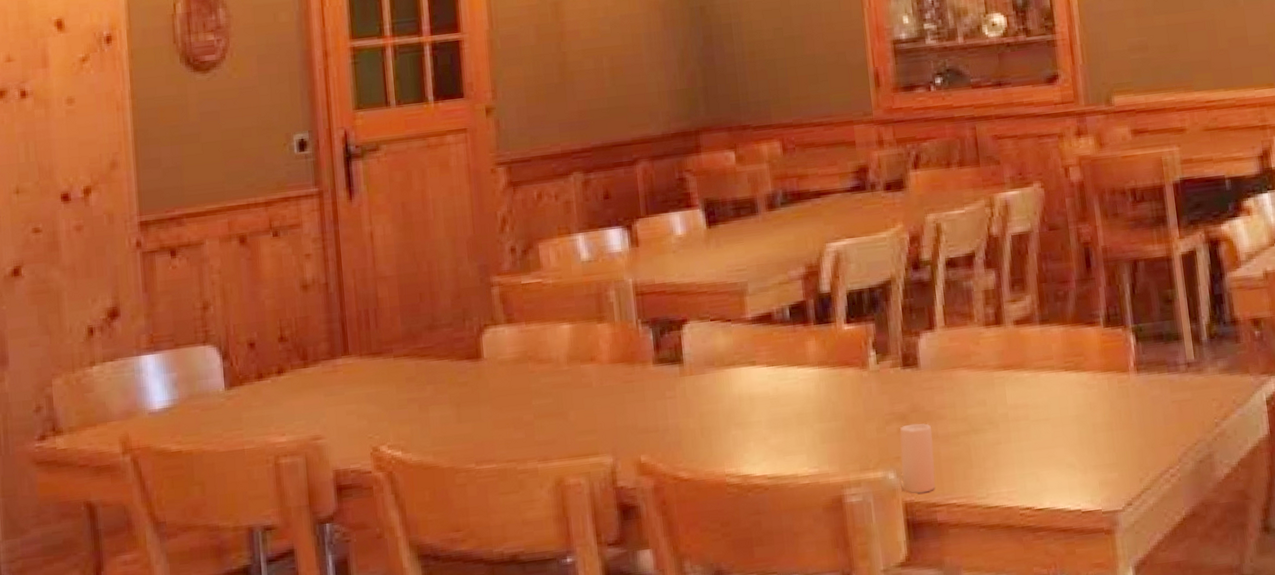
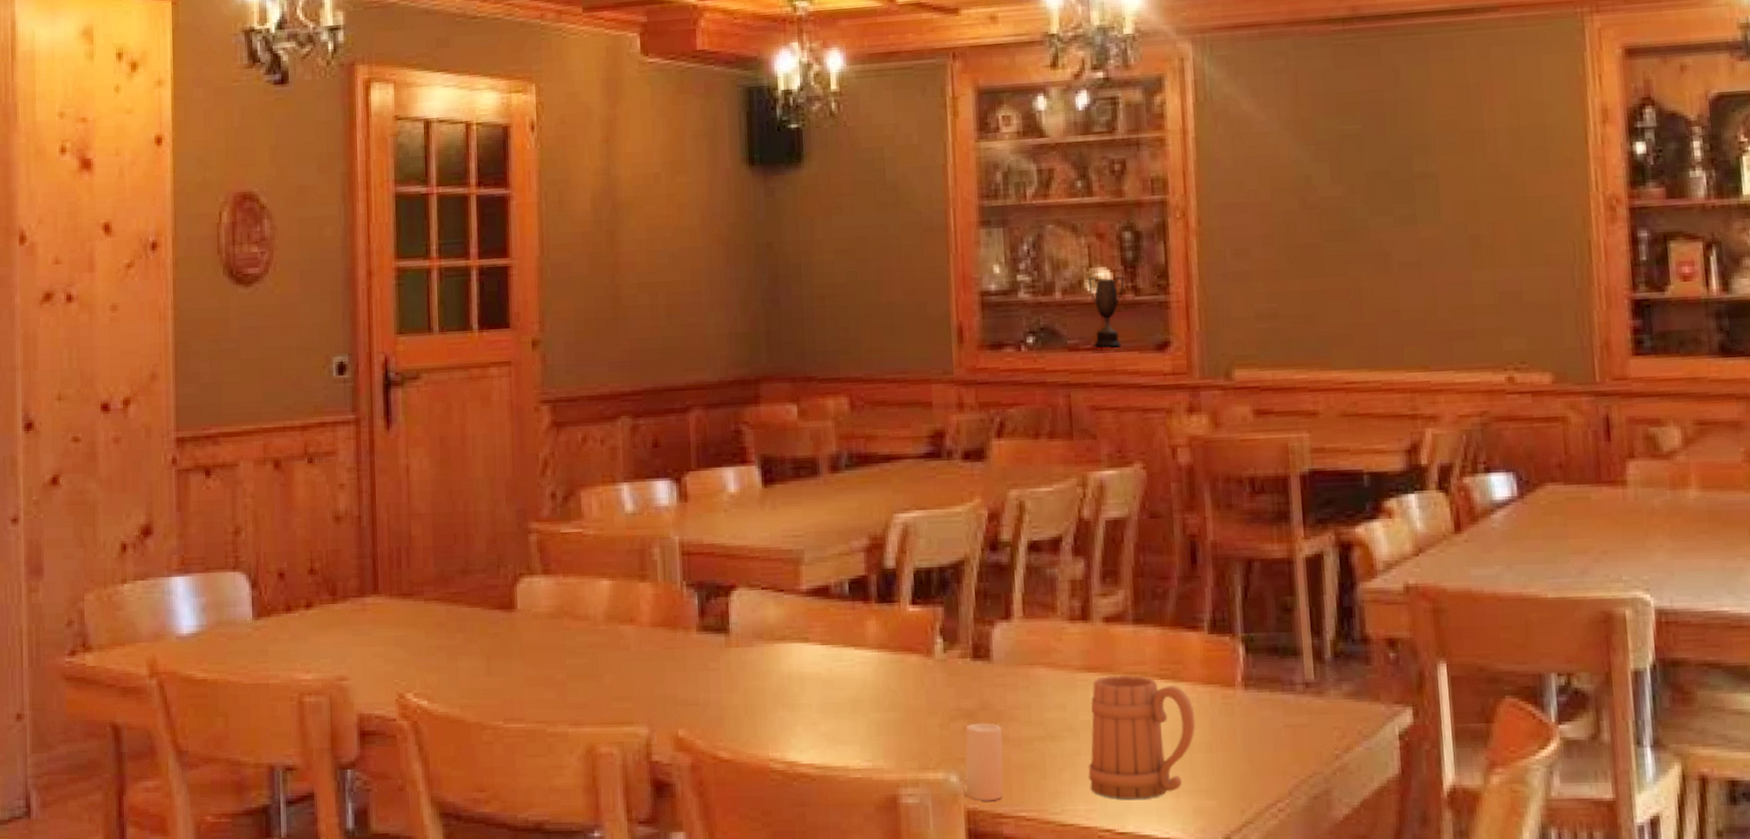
trophy: none [986,20,1017,85] -> present [1088,276,1124,349]
beer mug: none [1006,369,1098,479] -> present [1088,675,1196,799]

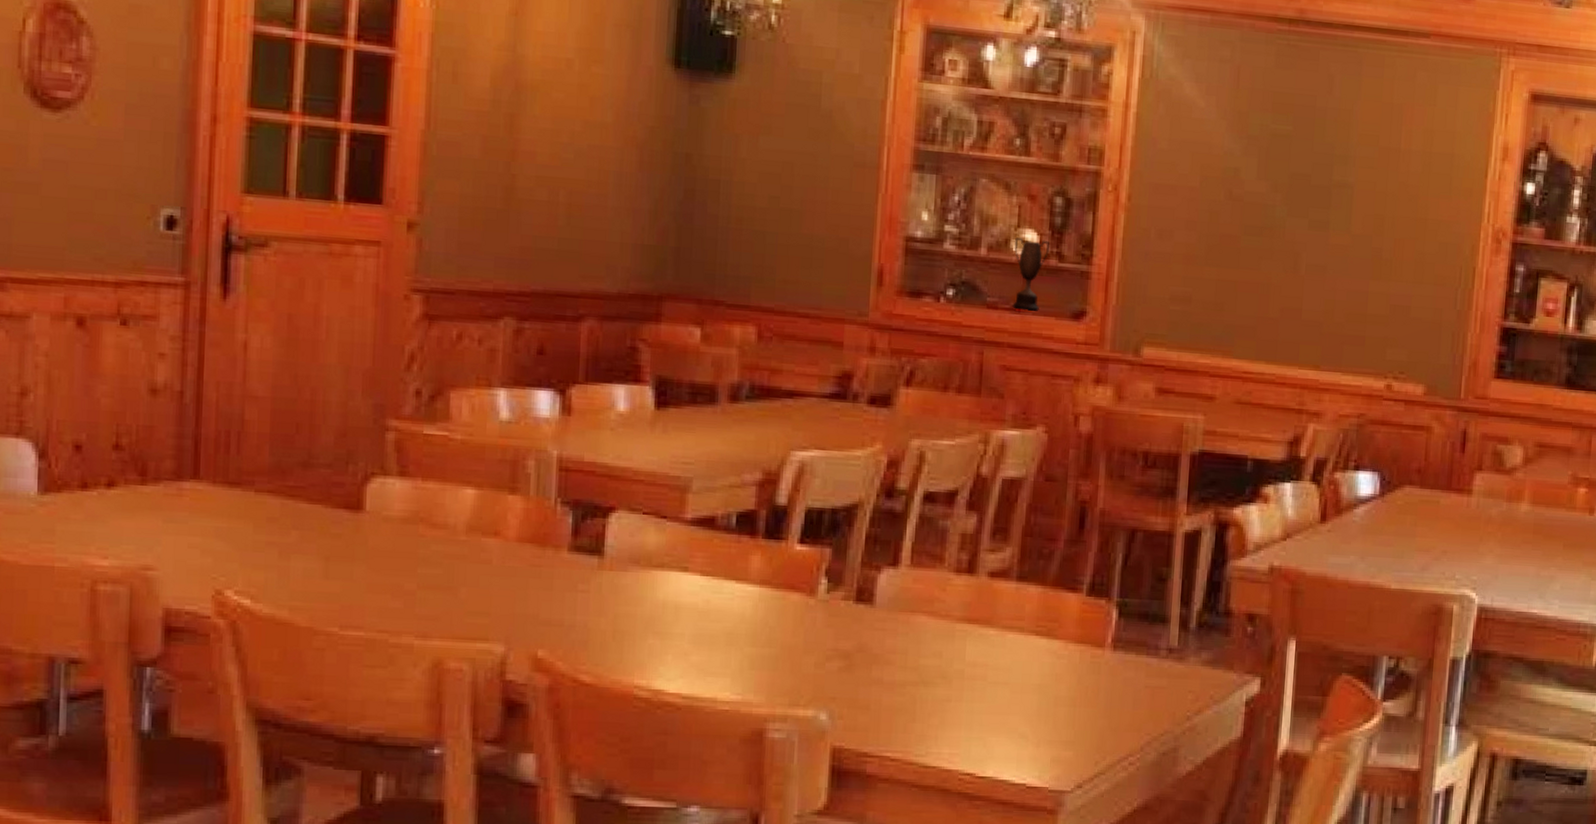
candle: present [965,723,1004,802] -> none [833,664,876,741]
beer mug: present [1088,675,1196,799] -> none [955,628,1064,746]

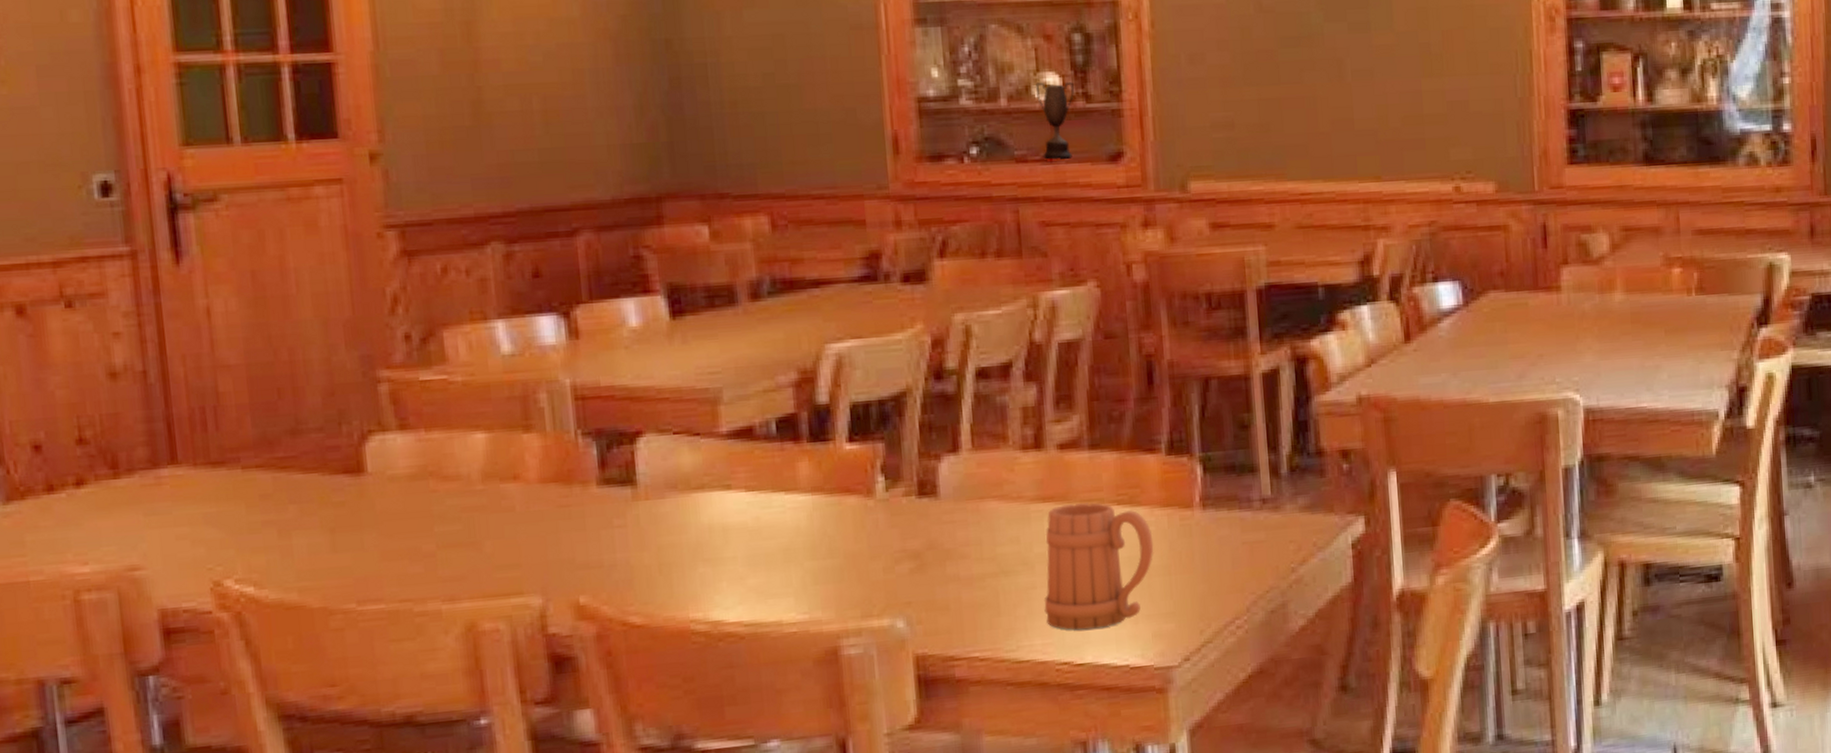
beer mug: none [955,628,1064,746] -> present [1043,502,1154,630]

